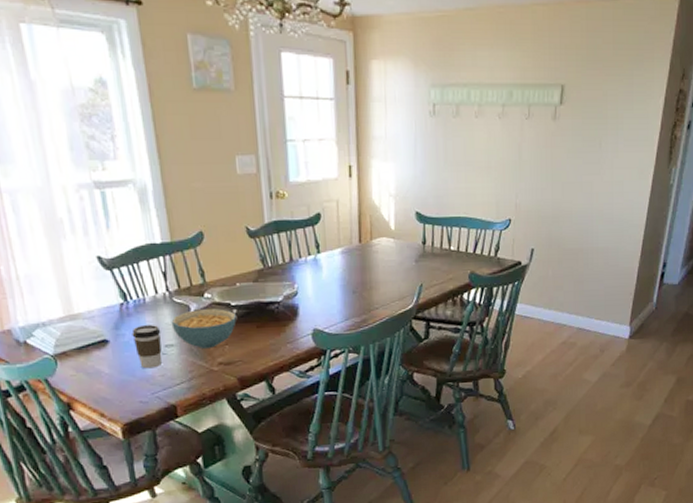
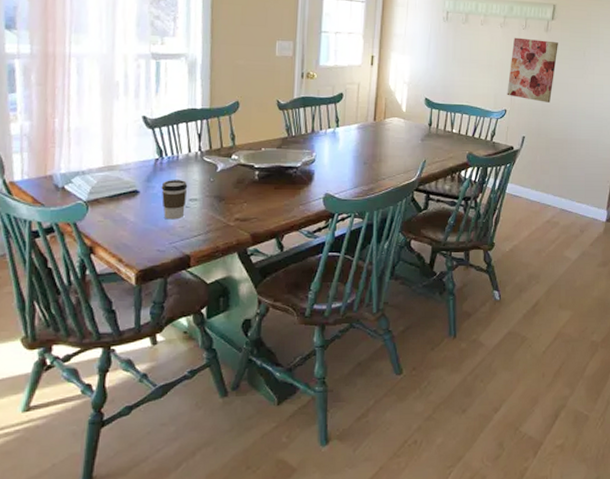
cereal bowl: present [171,309,236,348] -> none [198,169,257,204]
wall art: none [510,130,569,207] -> present [507,37,558,103]

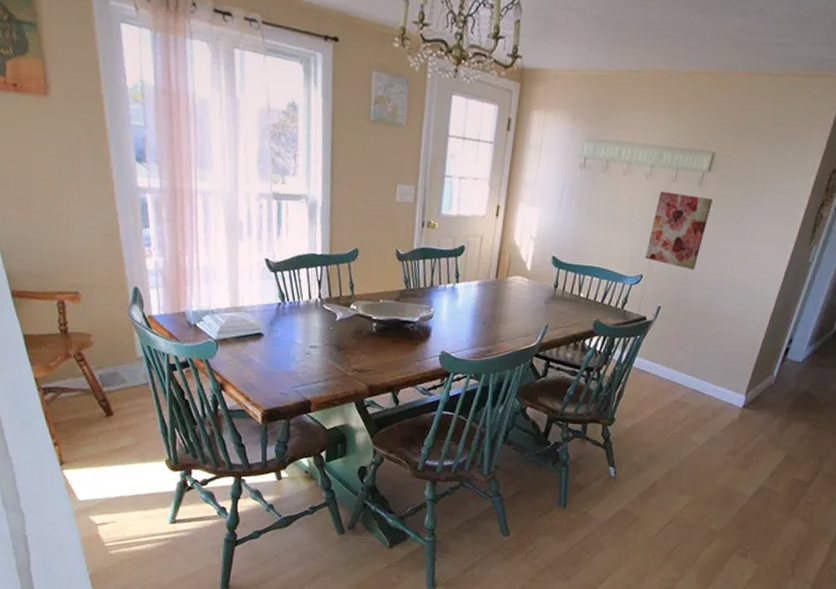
coffee cup: present [161,180,188,220] -> none [283,325,309,365]

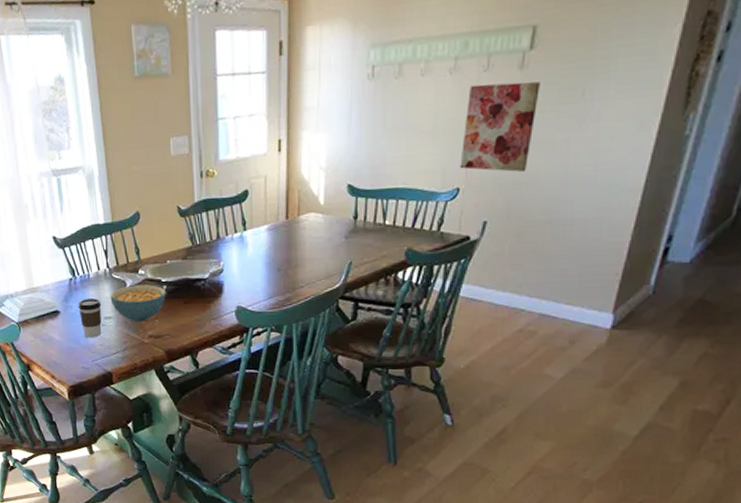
coffee cup: none [283,325,309,365] -> present [78,298,102,338]
cereal bowl: none [318,318,375,355] -> present [110,285,166,321]

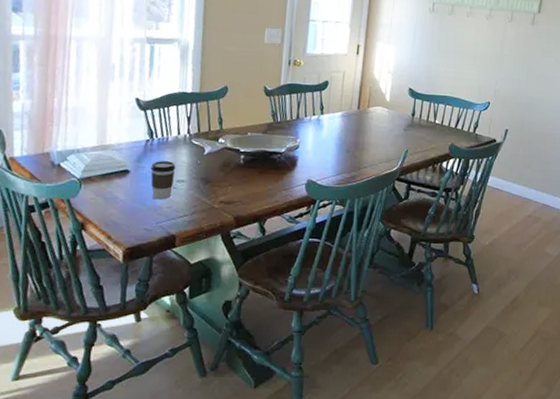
cereal bowl: present [110,285,166,321] -> none [186,152,243,187]
wall art: present [460,81,540,172] -> none [491,30,544,96]

